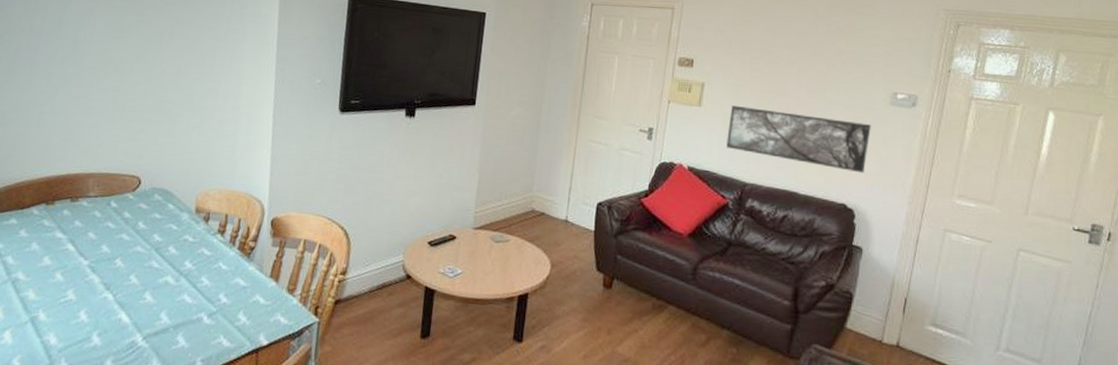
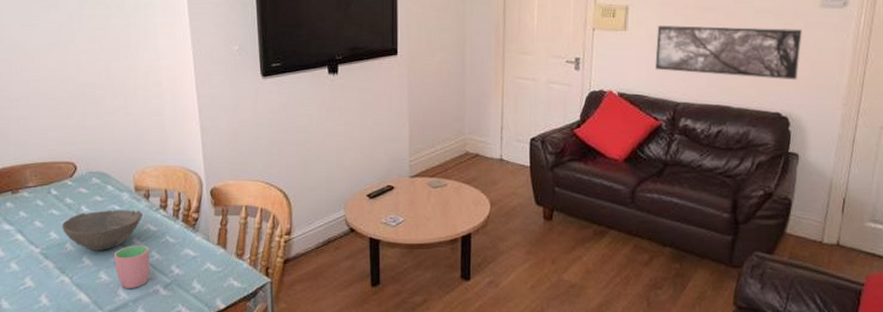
bowl: none [115,229,200,270] -> present [62,210,144,250]
cup: none [161,268,200,314] -> present [114,245,150,288]

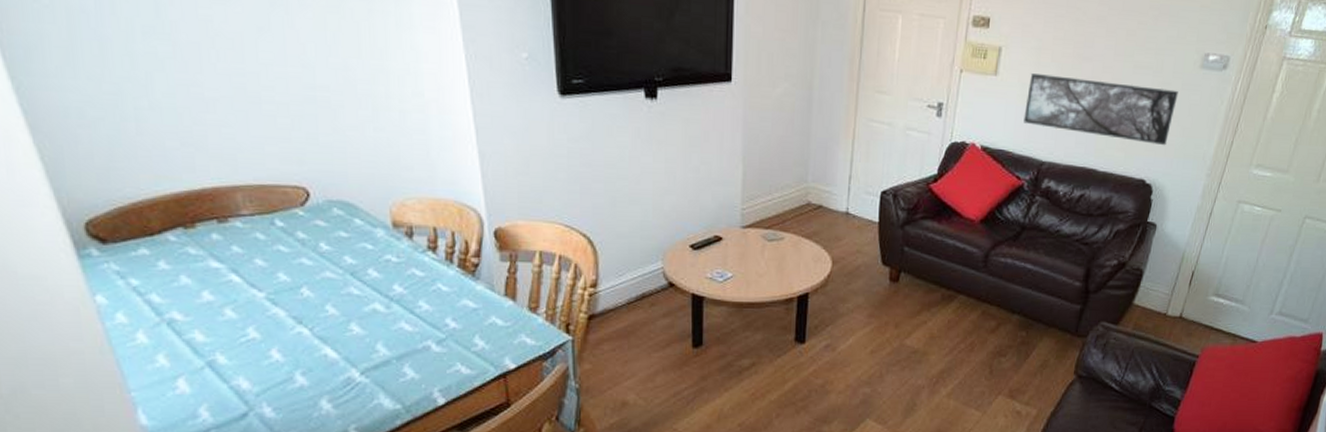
bowl: present [62,210,144,250] -> none [294,249,406,298]
cup: present [114,245,150,288] -> none [369,293,418,343]

